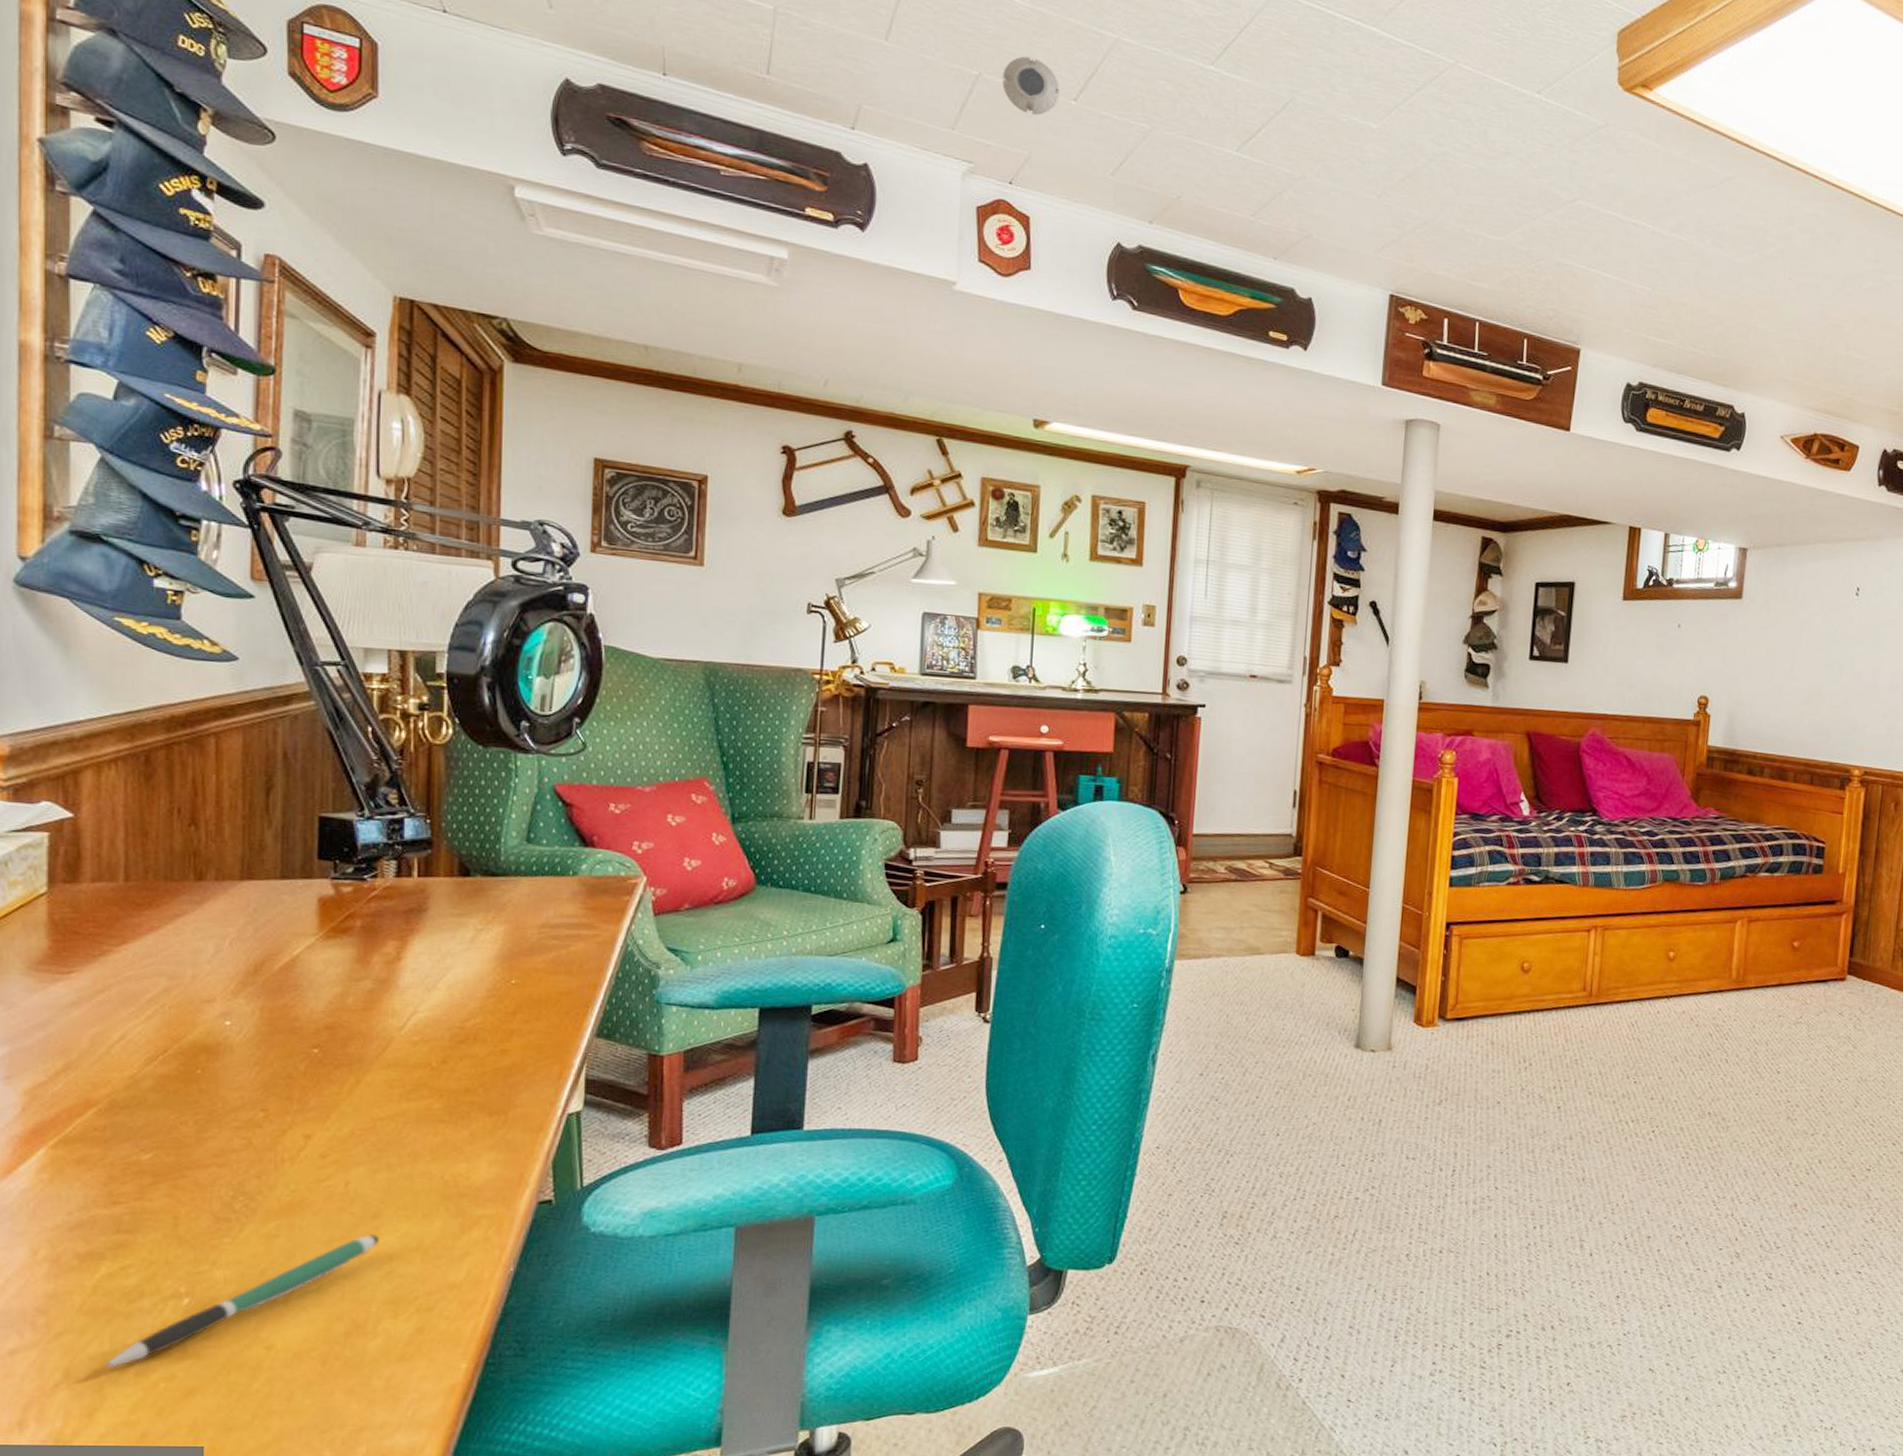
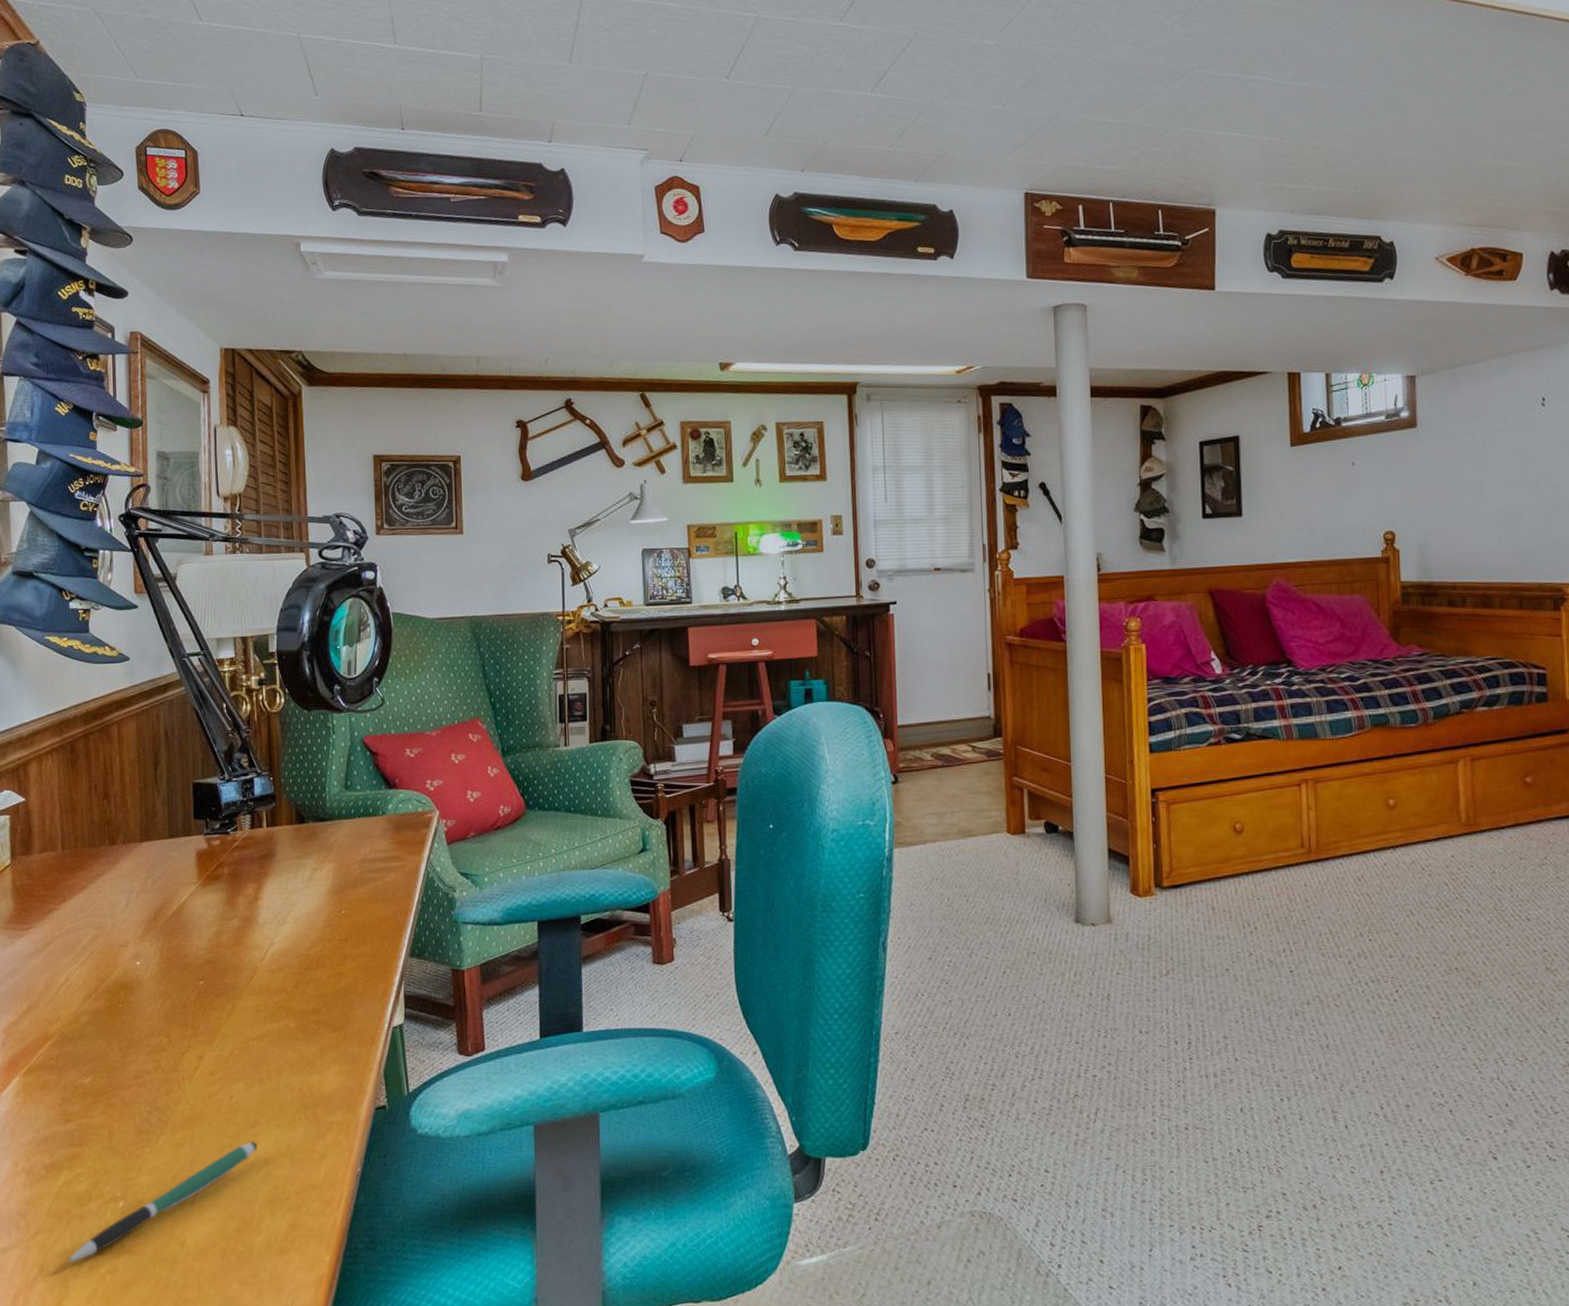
smoke detector: present [1002,56,1060,116] -> none [665,49,714,99]

